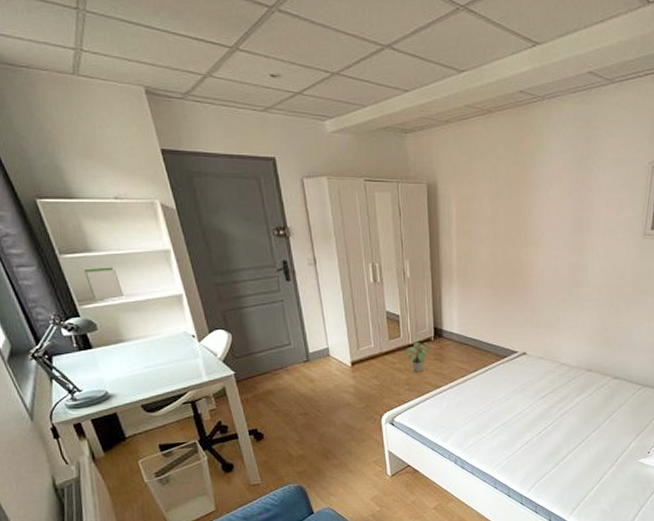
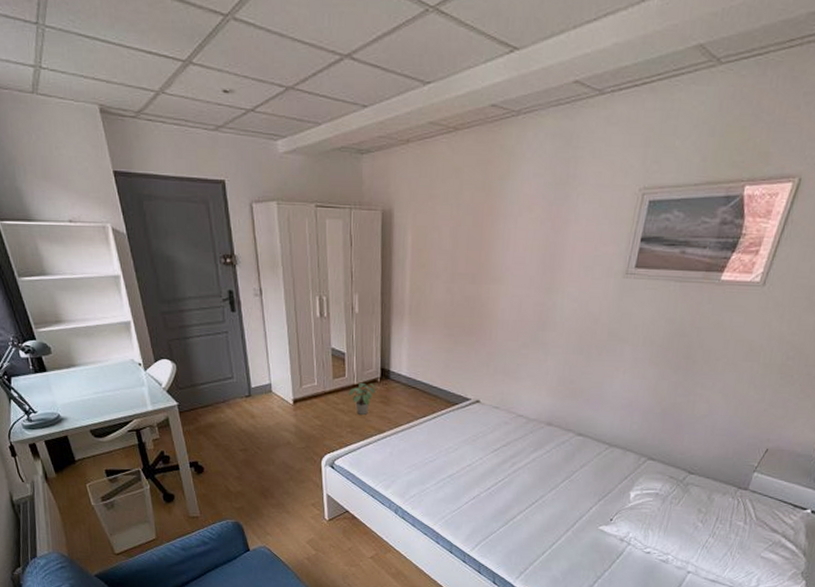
books: present [84,267,123,300] -> none [40,291,76,324]

